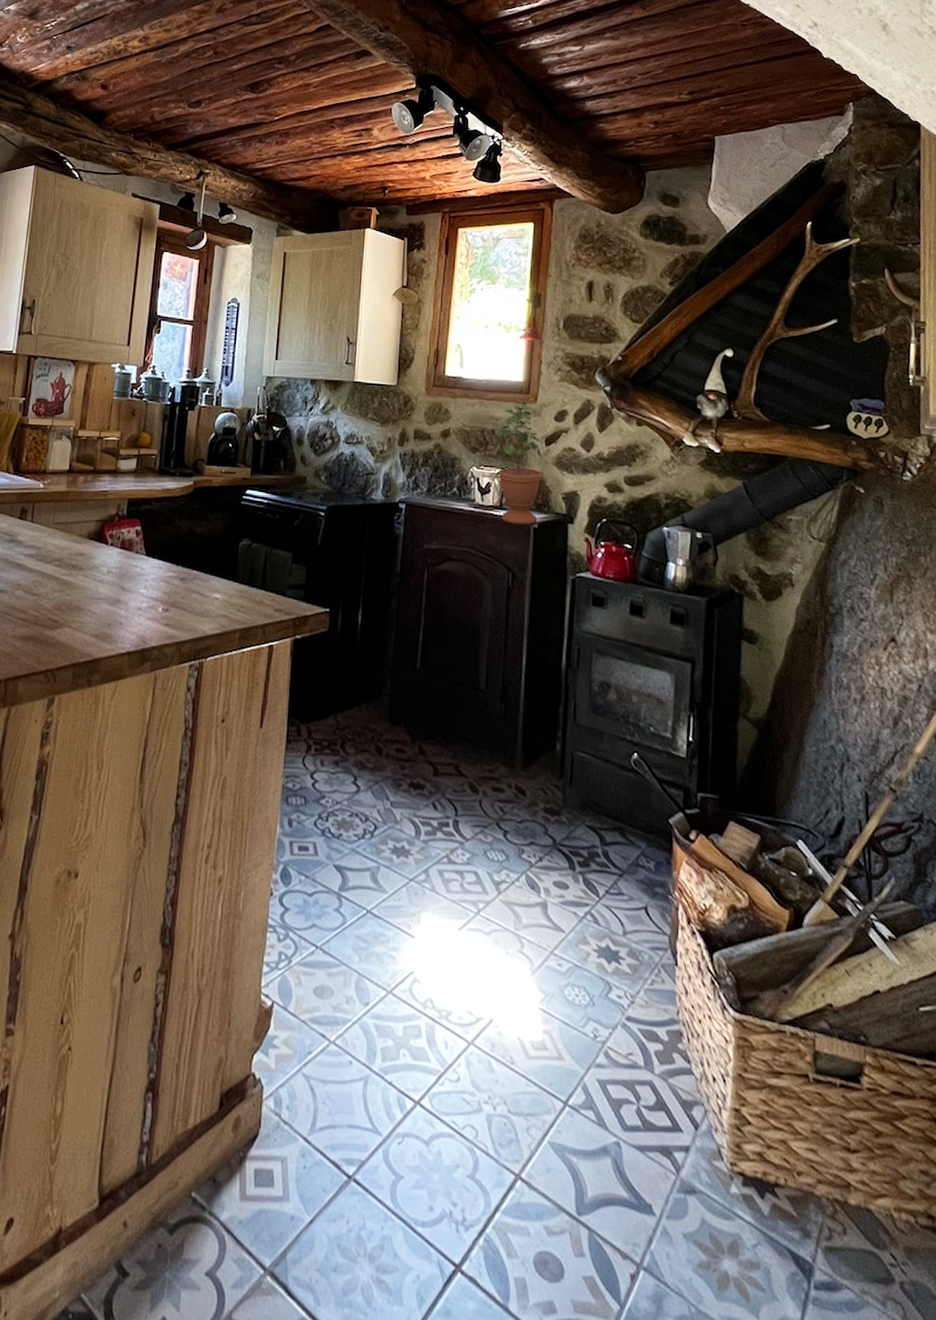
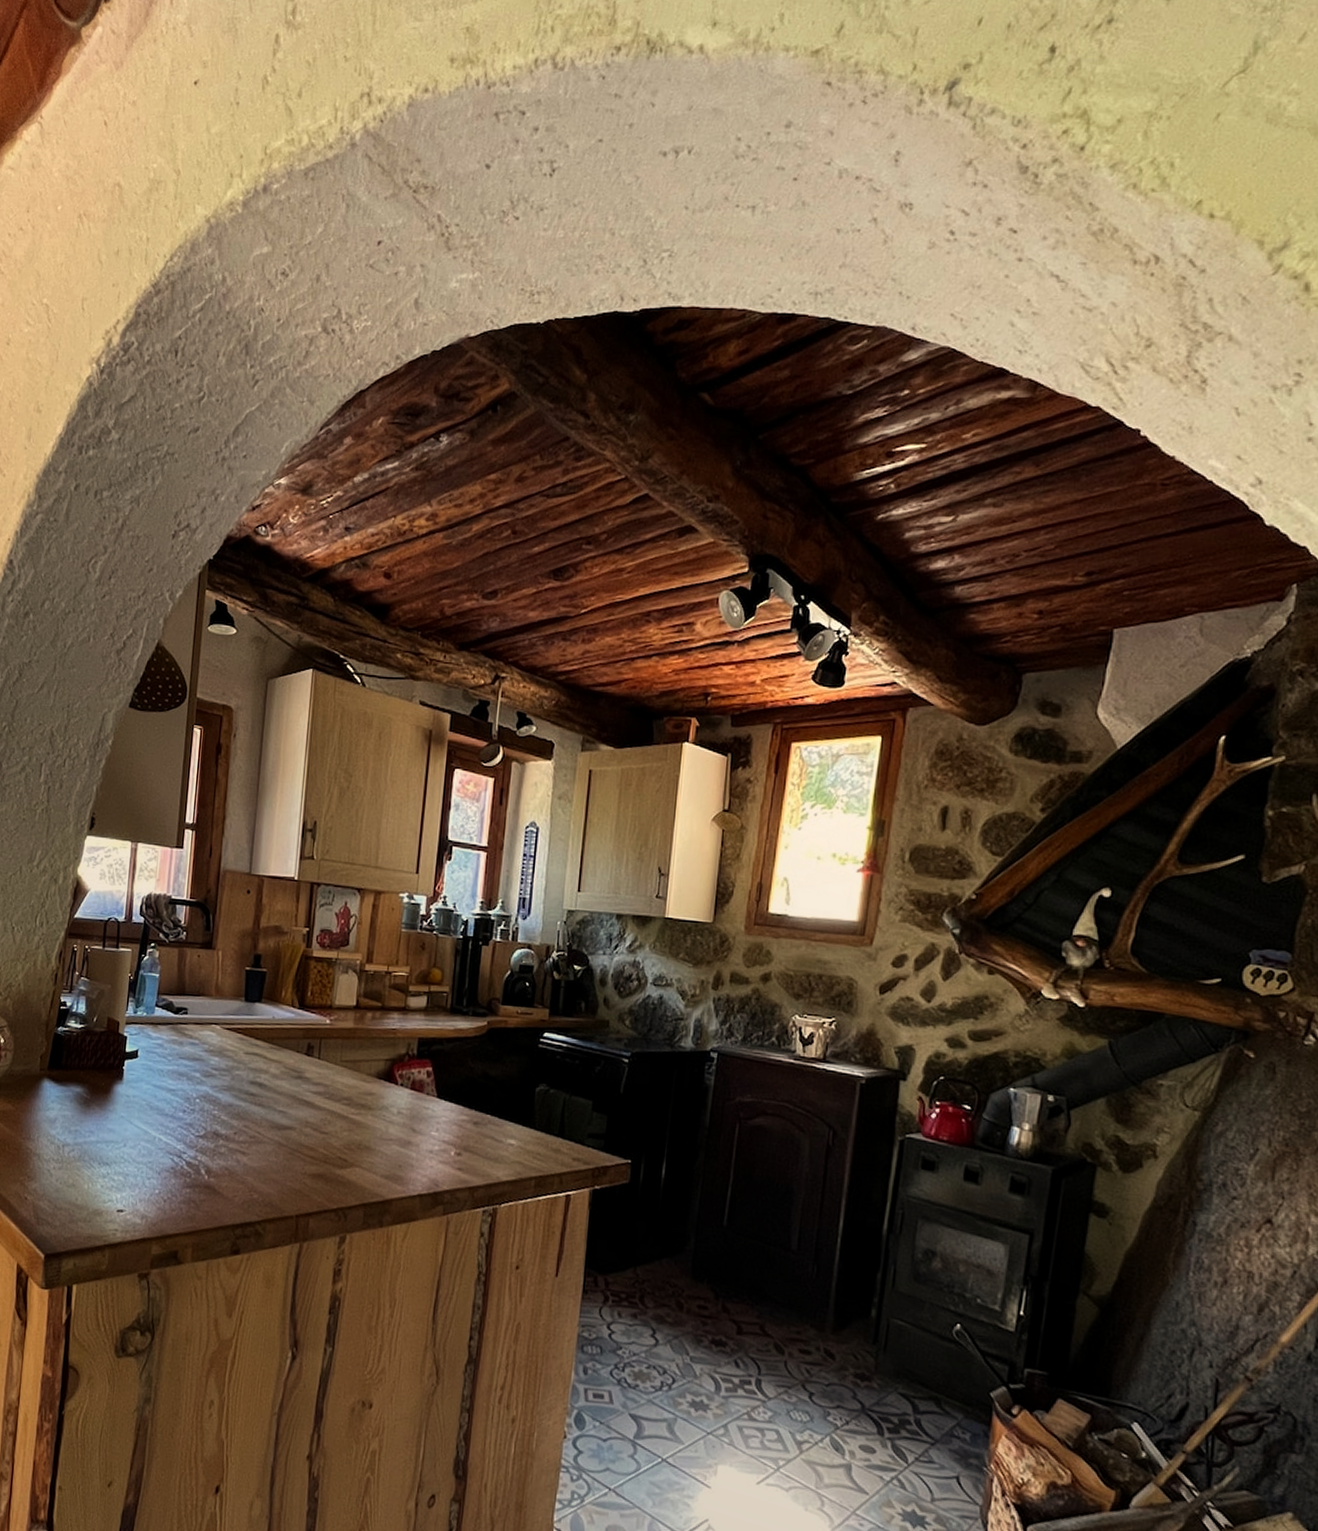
potted plant: present [489,401,543,525] -> none [815,943,876,1080]

